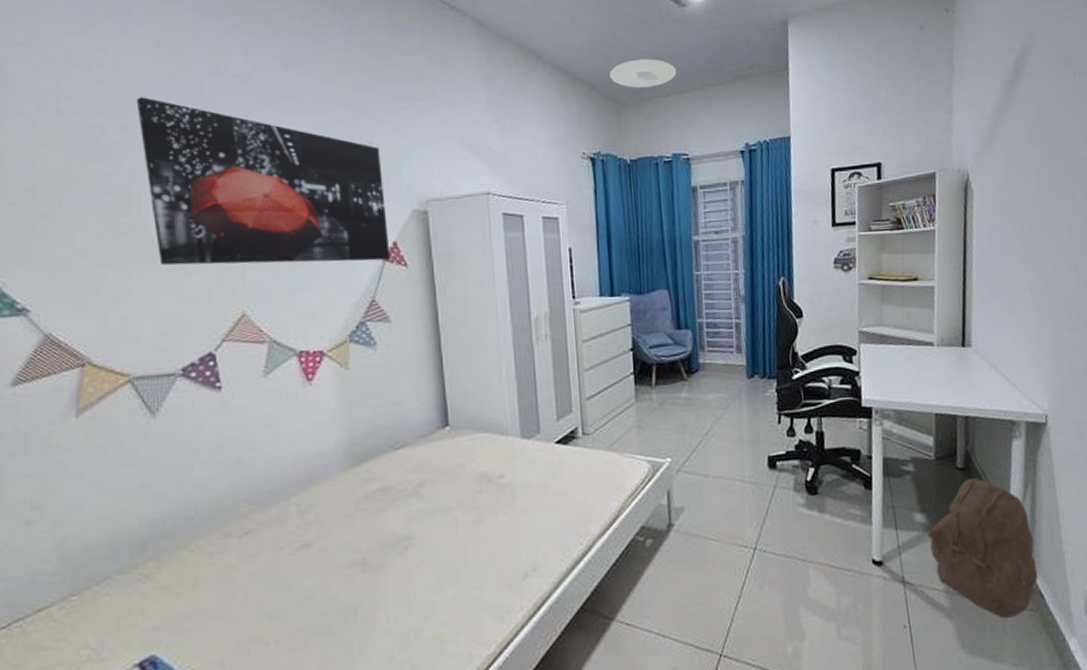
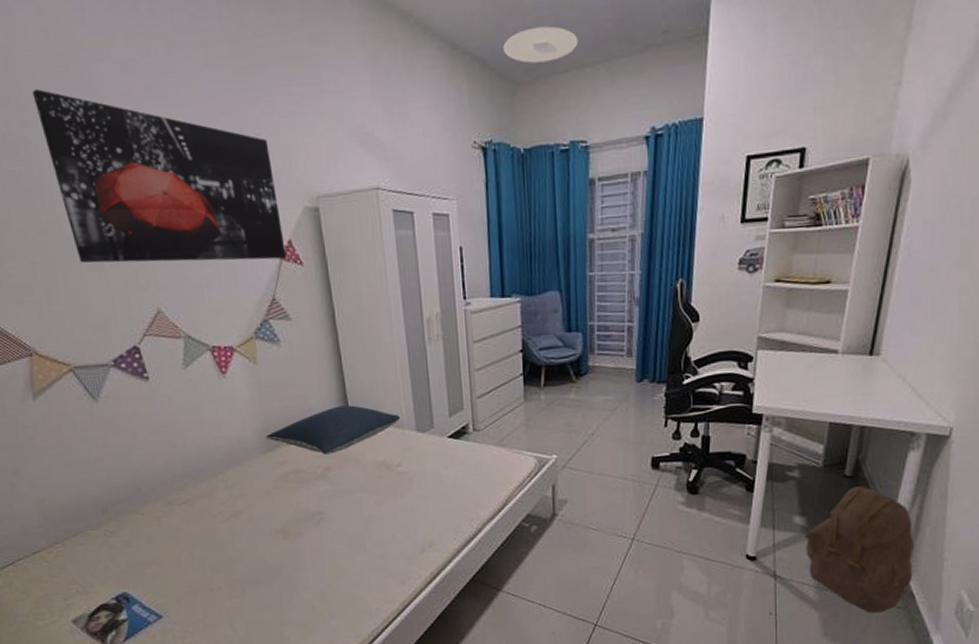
pillow: none [351,411,505,468] -> present [265,405,401,455]

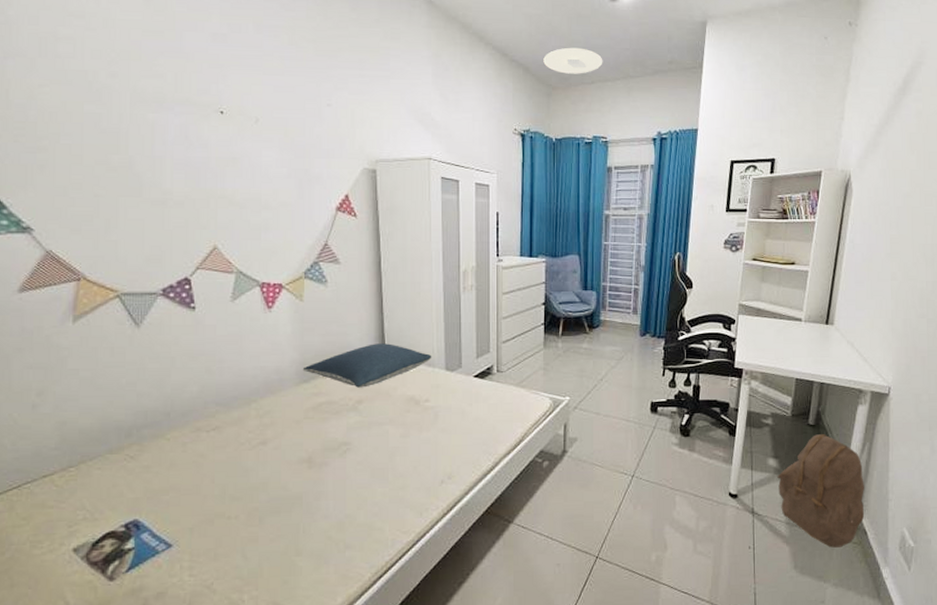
wall art: present [32,89,287,263] -> none [125,48,342,210]

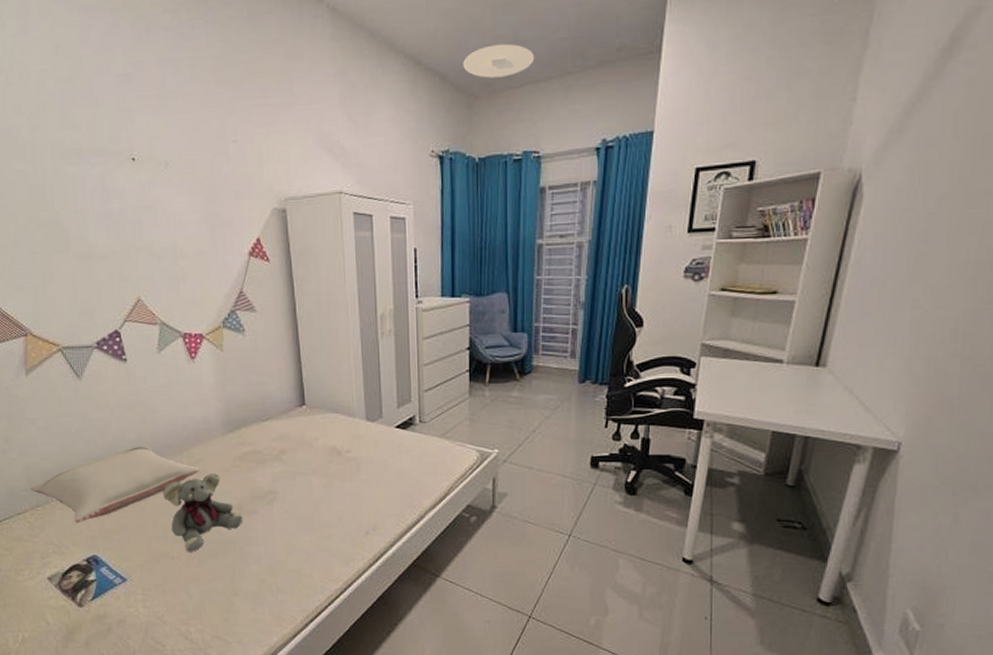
pillow: none [62,397,268,484] -> present [29,445,200,523]
plush elephant: none [223,425,312,511] -> present [162,473,243,552]
pillow: present [302,343,432,388] -> none [227,393,352,438]
backpack: present [777,433,865,548] -> none [743,495,857,625]

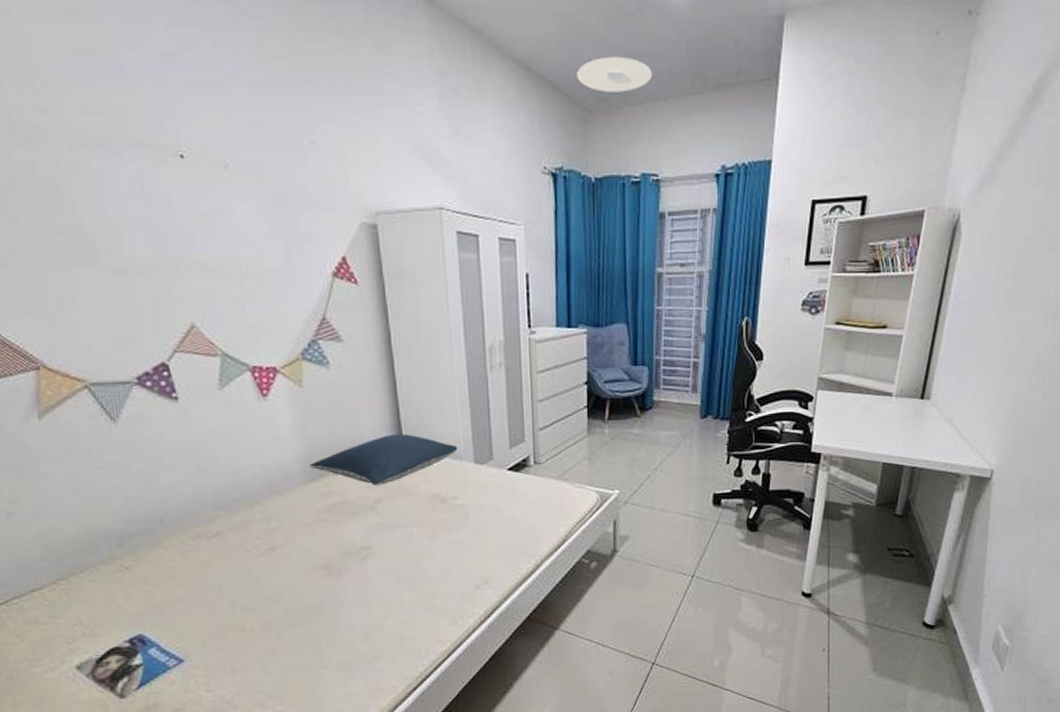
pillow: present [29,445,200,523] -> none [47,500,276,598]
plush elephant: present [162,473,243,552] -> none [228,528,331,622]
pillow: none [227,393,352,438] -> present [309,434,458,486]

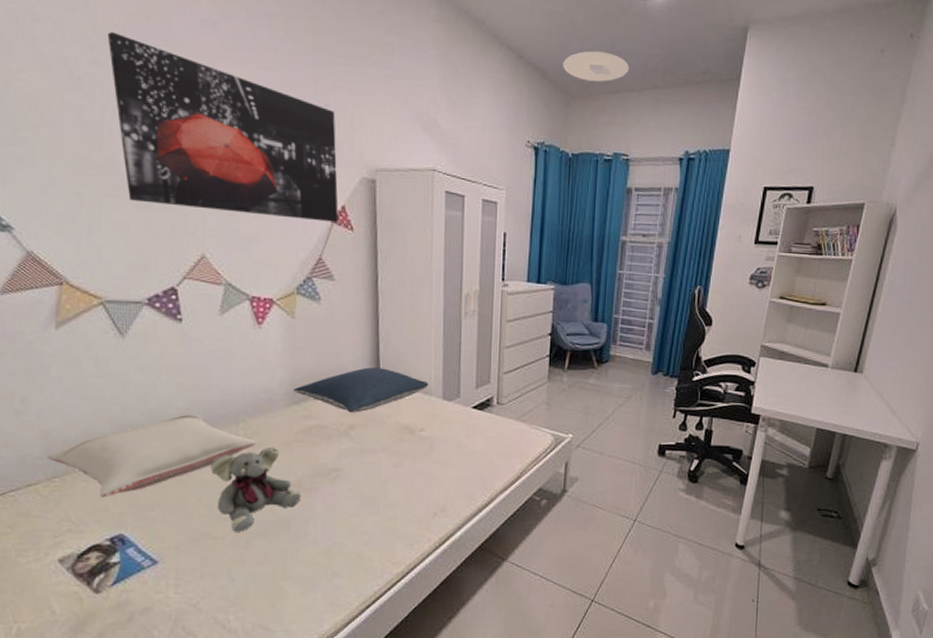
pillow: none [47,500,276,598] -> present [46,414,256,498]
wall art: none [51,74,340,276] -> present [107,32,339,222]
plush elephant: none [228,528,331,622] -> present [210,446,301,532]

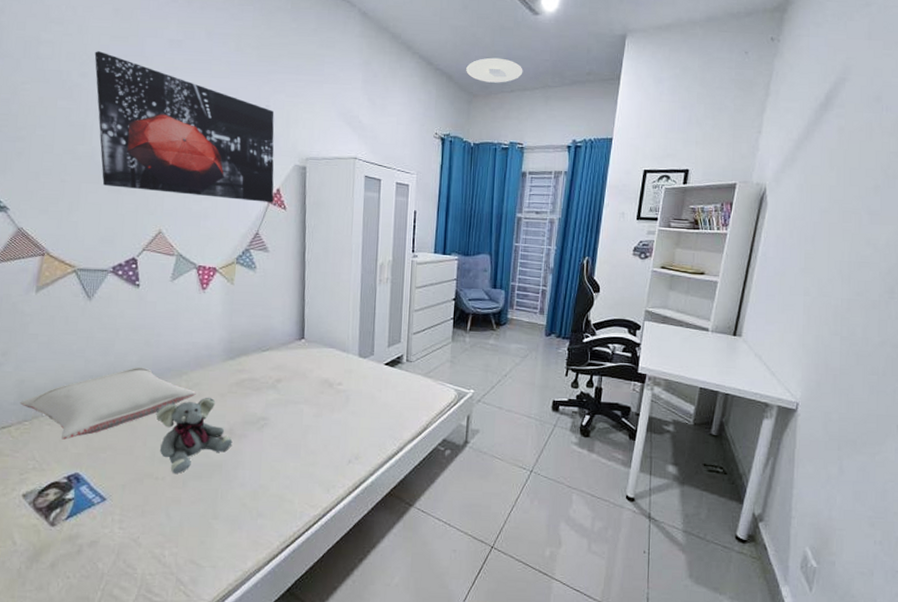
pillow: present [293,367,429,413] -> none [229,327,347,368]

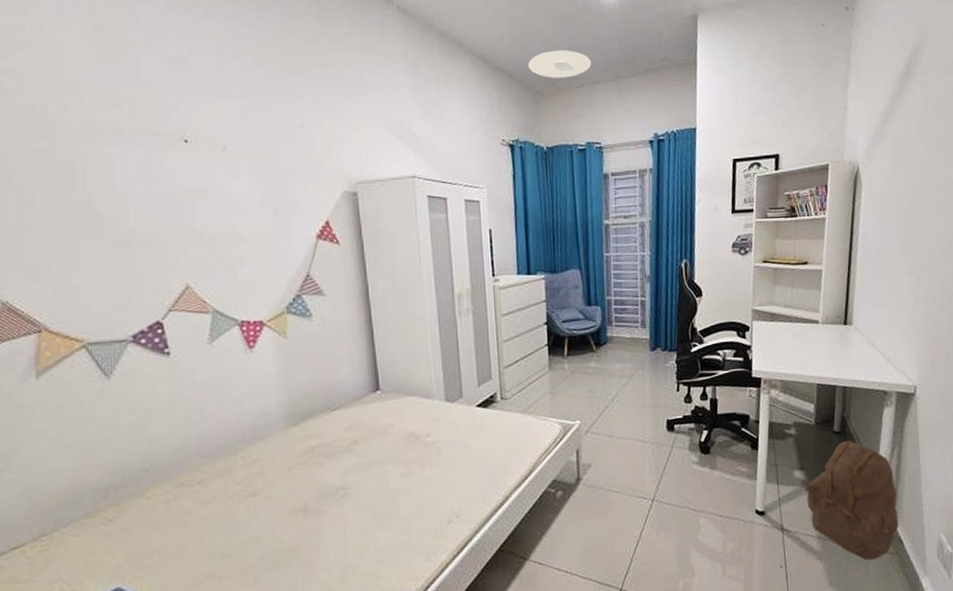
pillow: present [19,367,196,440] -> none [32,449,257,551]
wall art: present [94,51,275,203] -> none [75,77,323,240]
plush elephant: present [155,397,233,474] -> none [210,472,309,569]
backpack: none [676,444,766,561] -> present [805,440,899,560]

